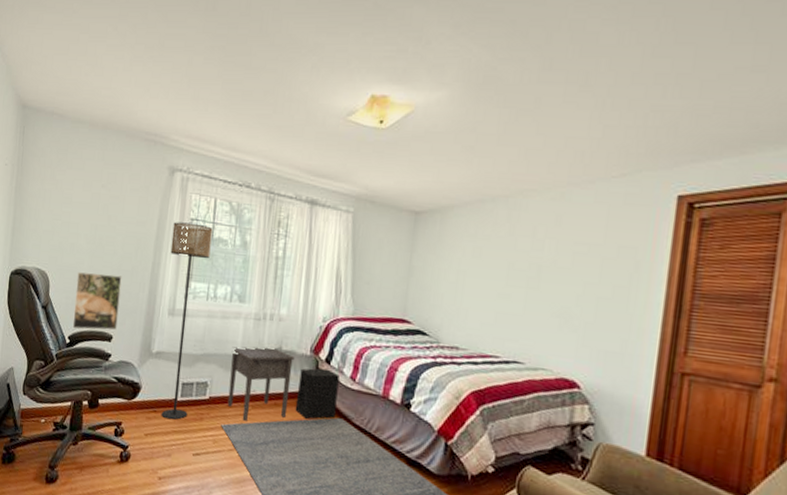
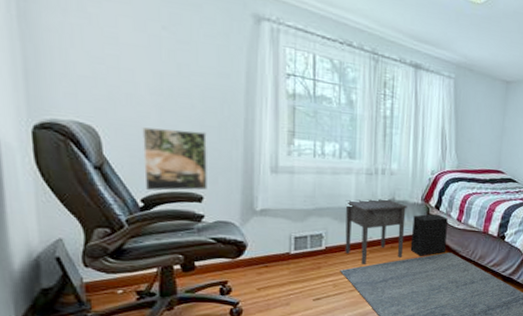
floor lamp: present [161,222,213,420] -> none [266,76,314,272]

